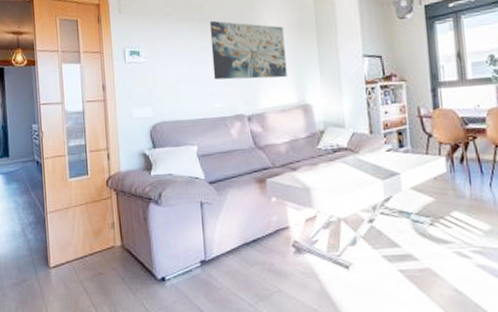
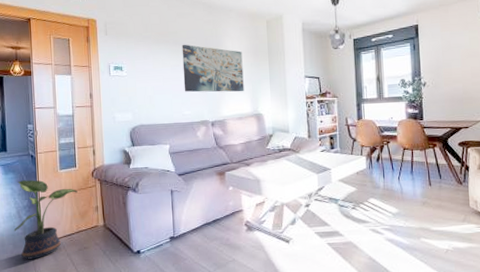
potted plant: none [18,190,90,287] -> present [14,180,78,260]

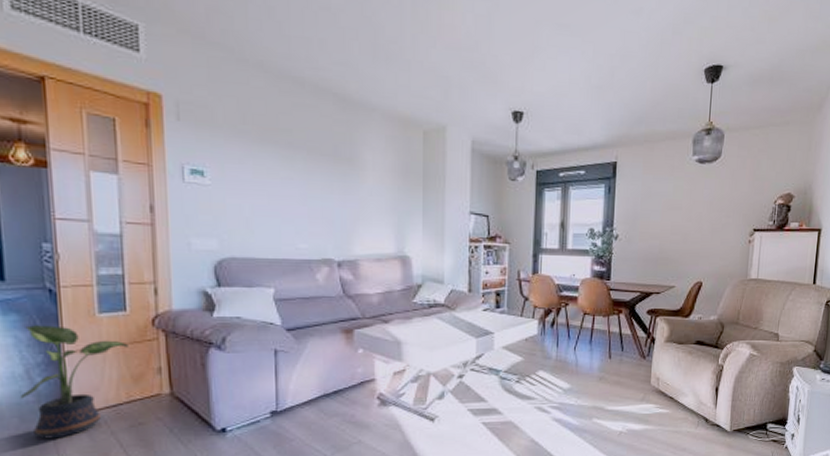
wall art: present [182,44,244,92] -> none [298,149,387,225]

